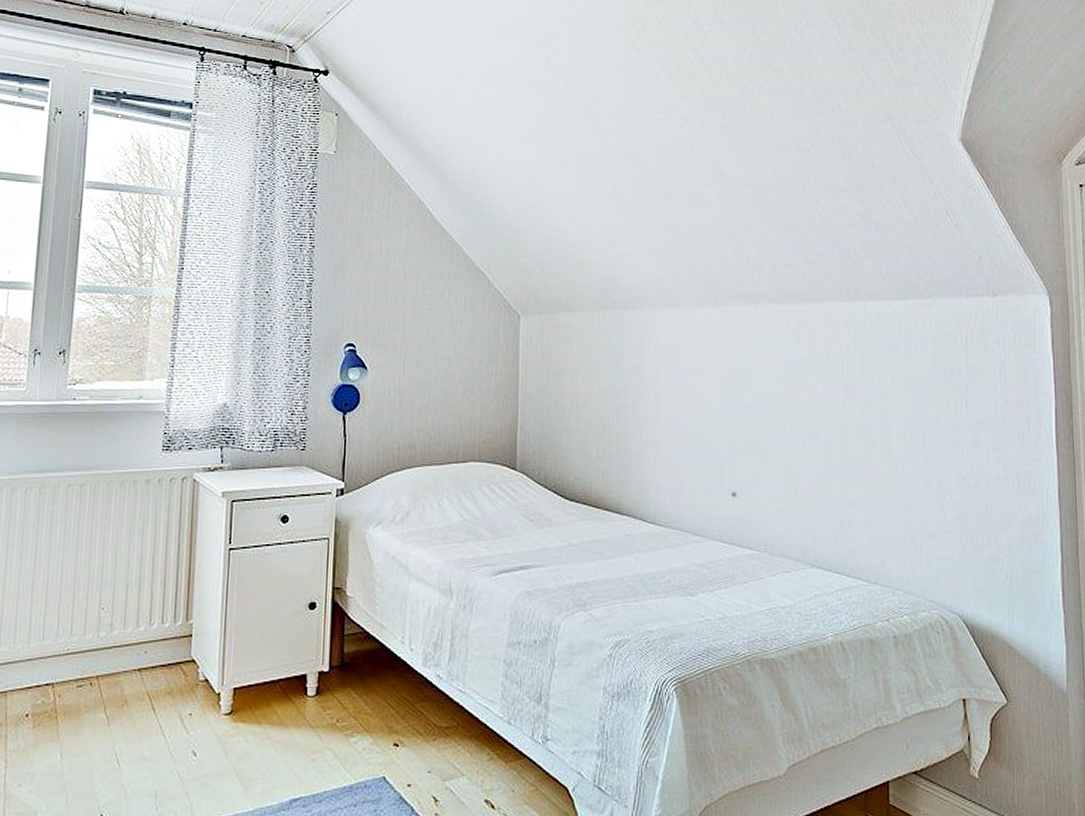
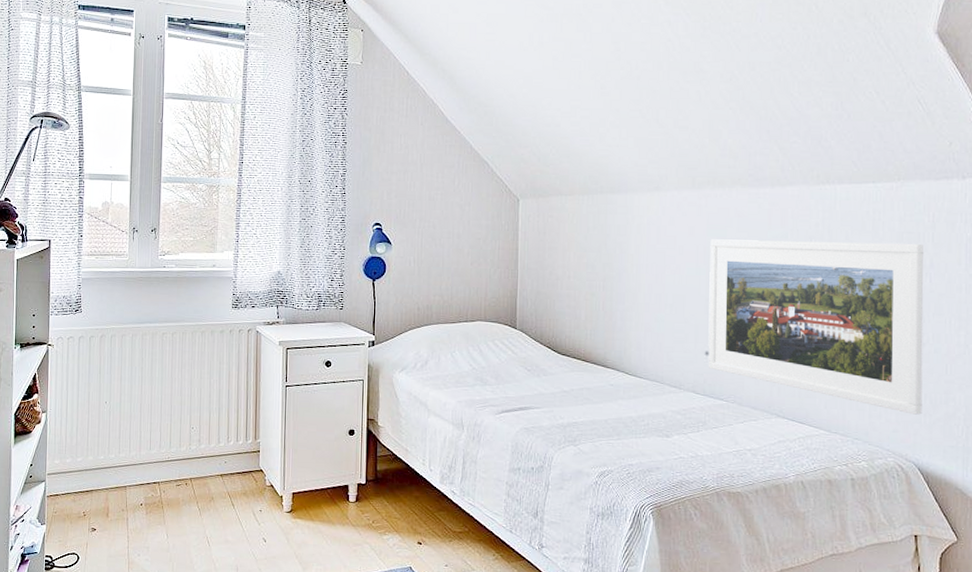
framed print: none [735,362,964,559] -> present [708,239,925,415]

